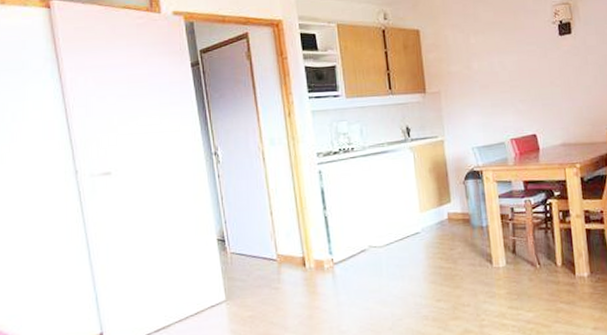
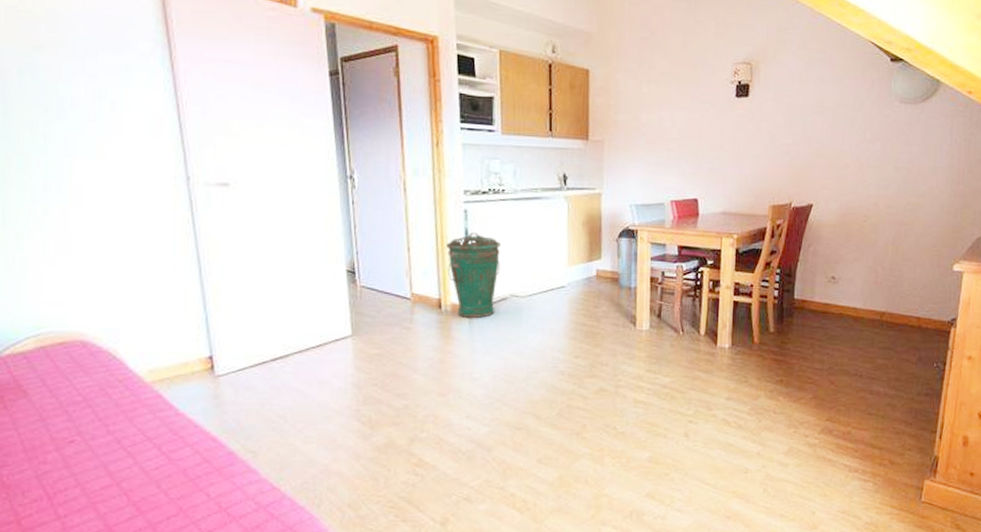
trash can: none [305,191,358,273] -> present [446,232,501,319]

